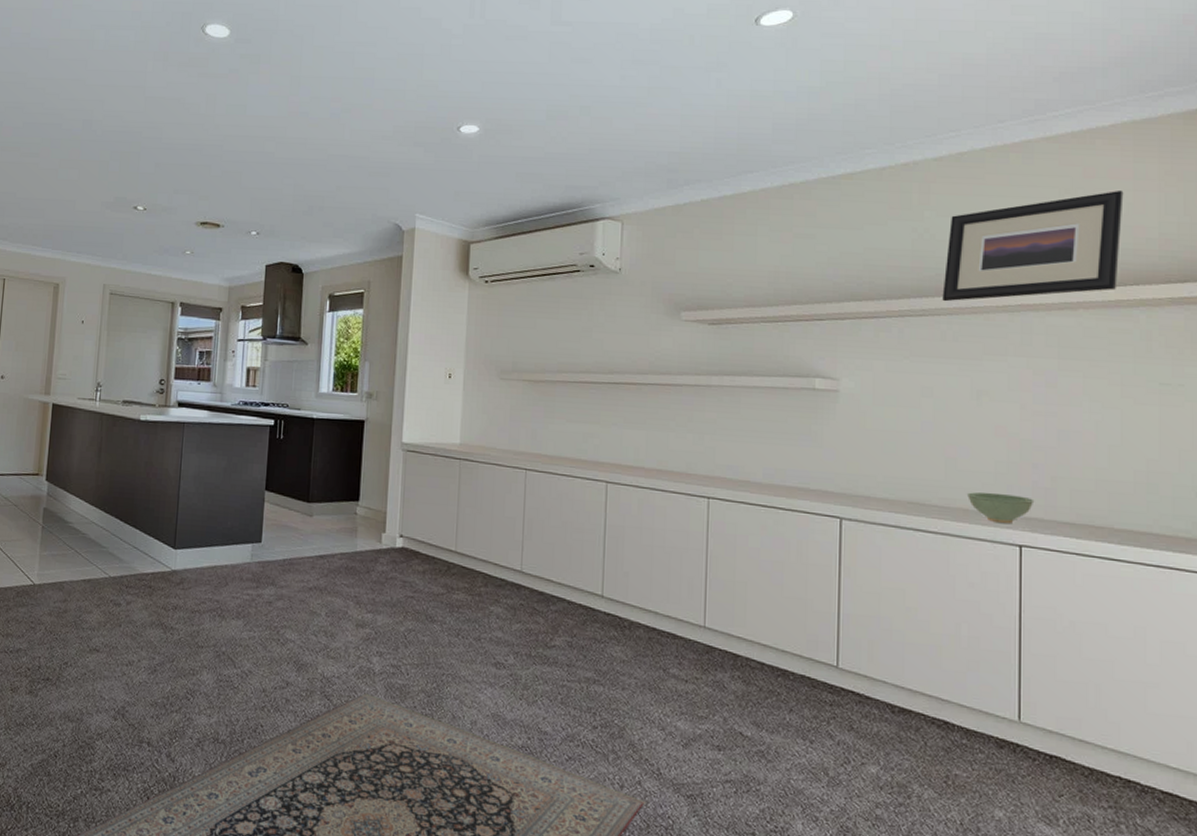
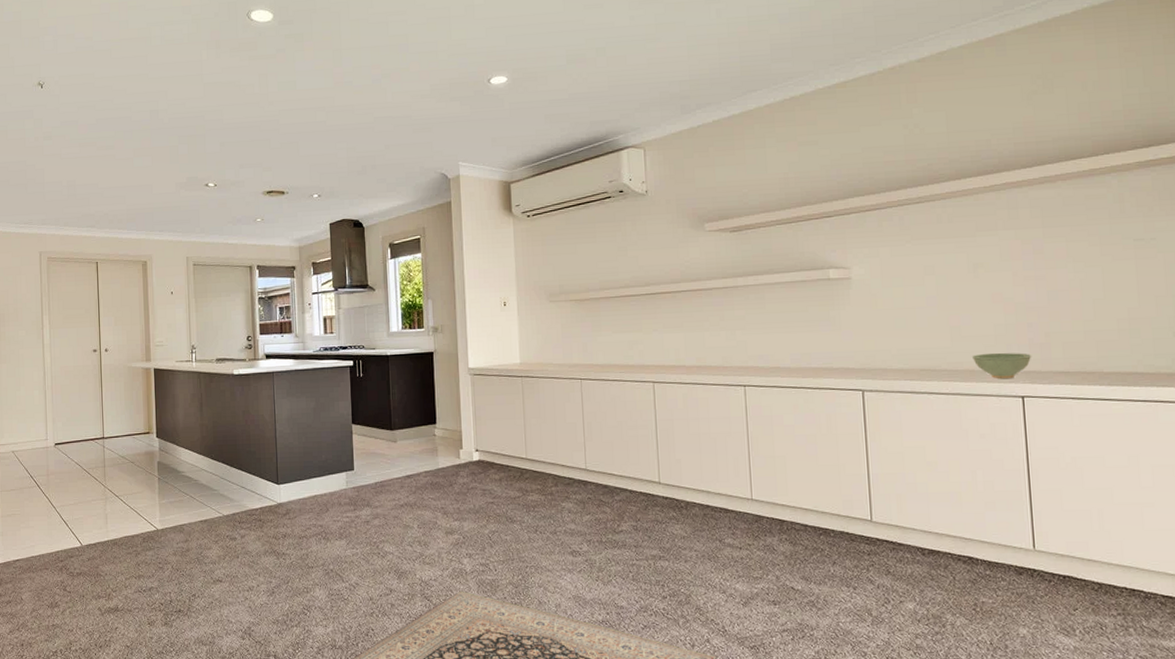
picture frame: present [942,191,1124,302] -> none [935,71,1090,188]

